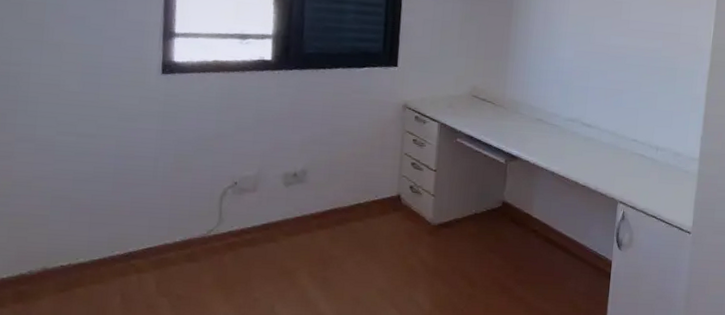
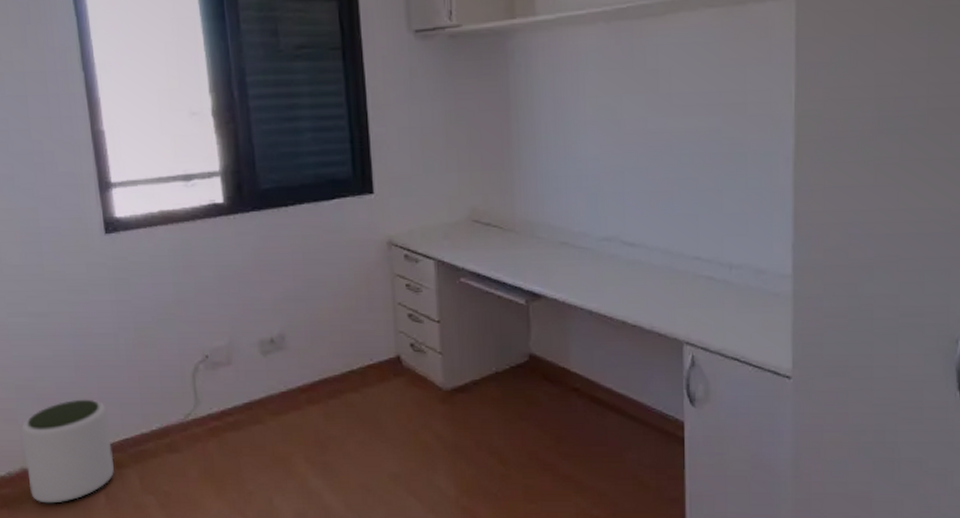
plant pot: none [48,211,136,301] -> present [21,399,114,504]

